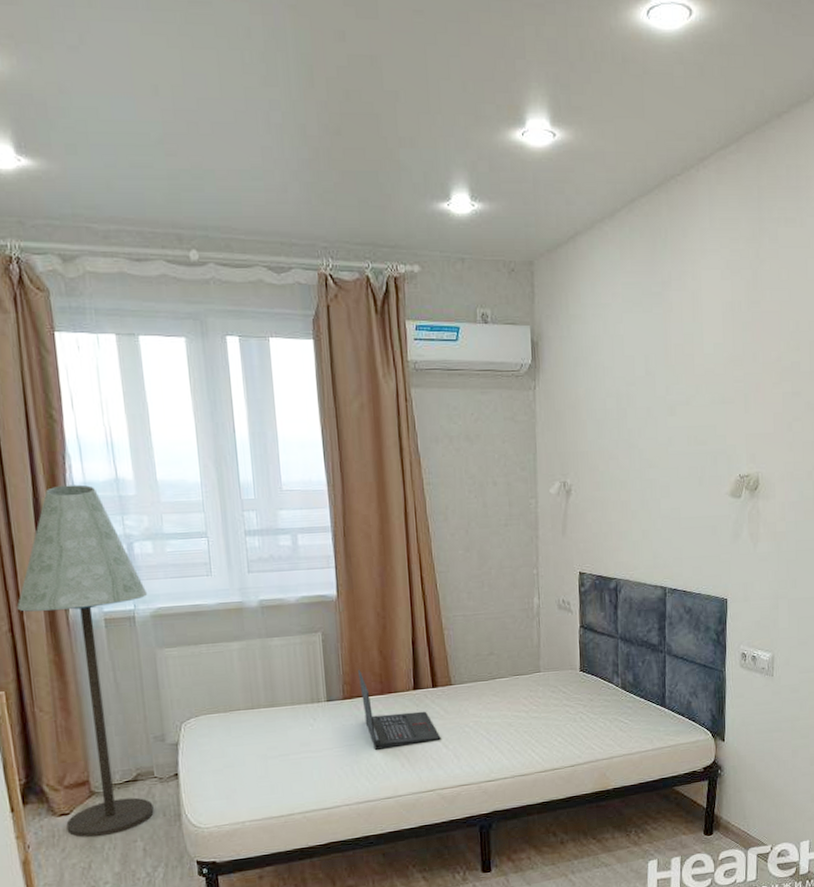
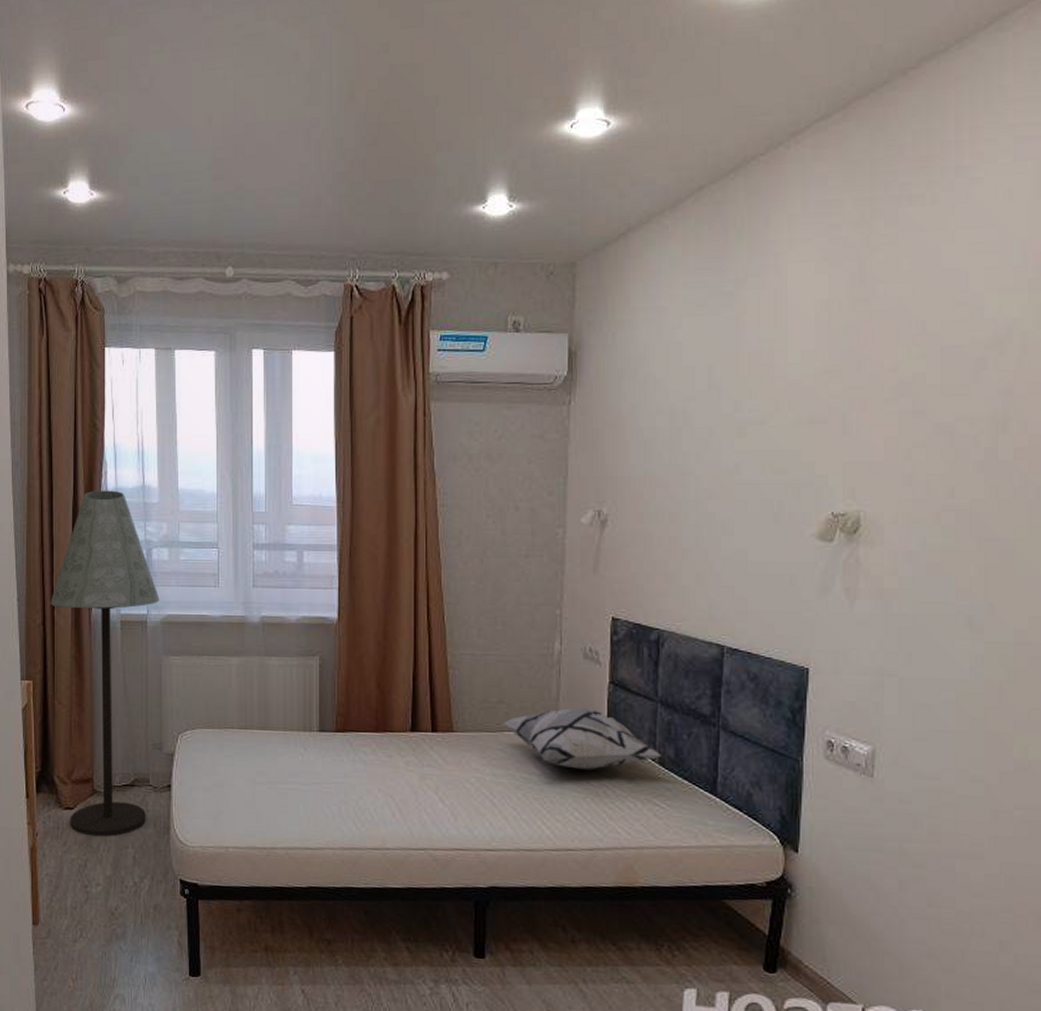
laptop: present [357,669,441,750] -> none [352,701,437,793]
decorative pillow: none [494,650,623,702] -> present [503,708,661,770]

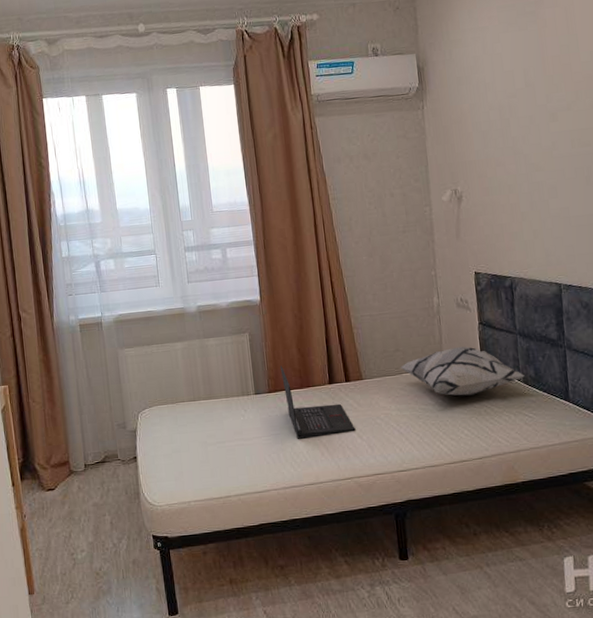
floor lamp: present [50,490,160,837] -> none [16,216,118,511]
laptop: none [352,701,437,793] -> present [279,365,356,439]

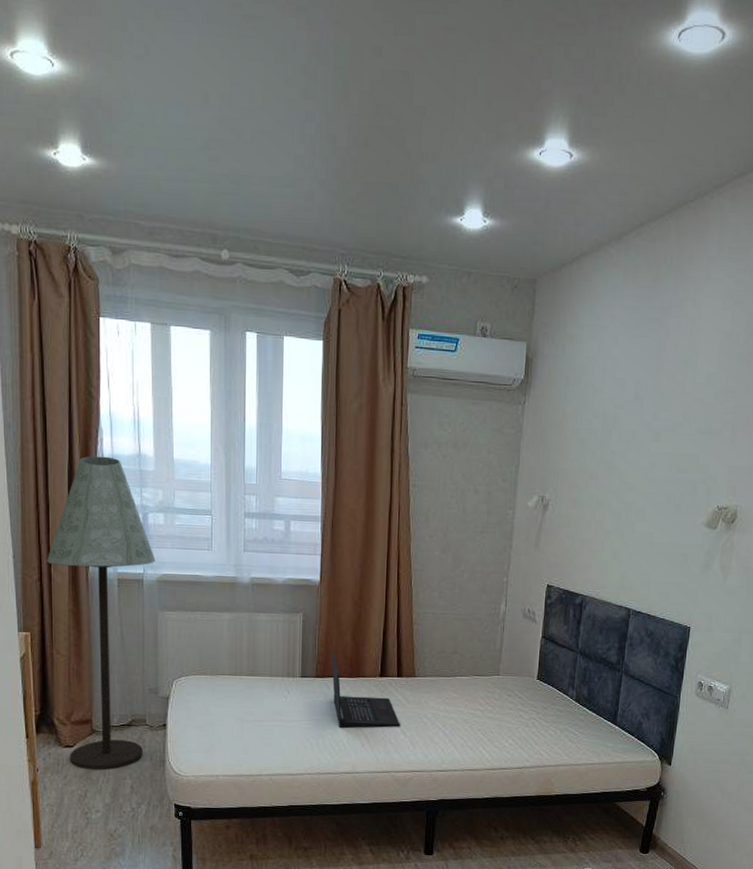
floor lamp: none [16,216,118,511] -> present [46,456,156,770]
decorative pillow: present [400,346,525,396] -> none [456,657,578,707]

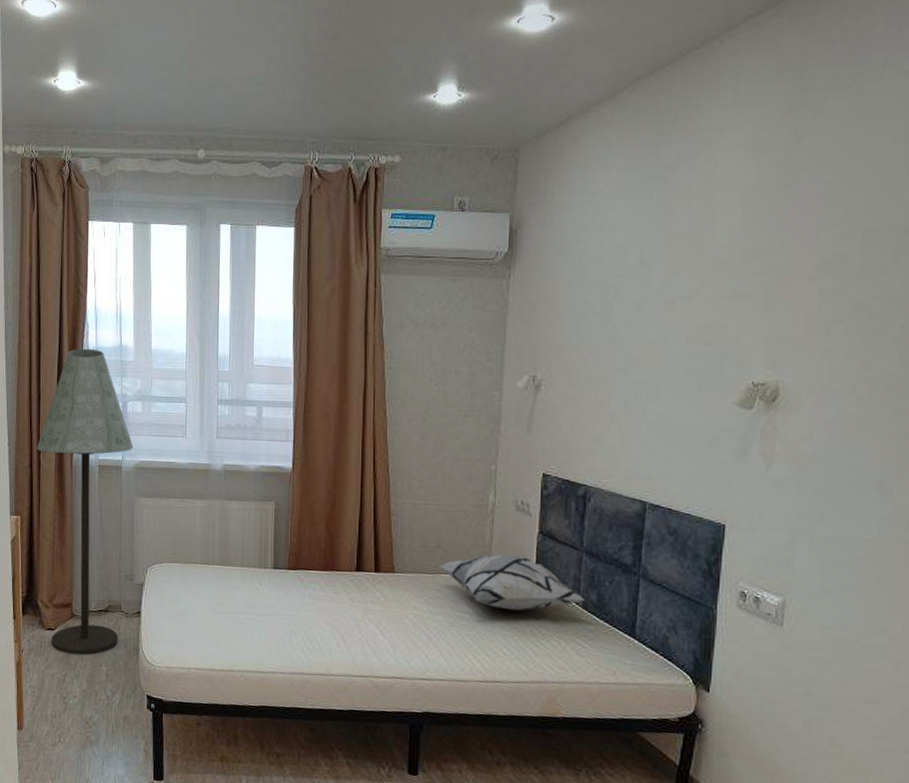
laptop: present [331,651,400,728] -> none [304,542,379,626]
decorative pillow: none [456,657,578,707] -> present [440,554,585,611]

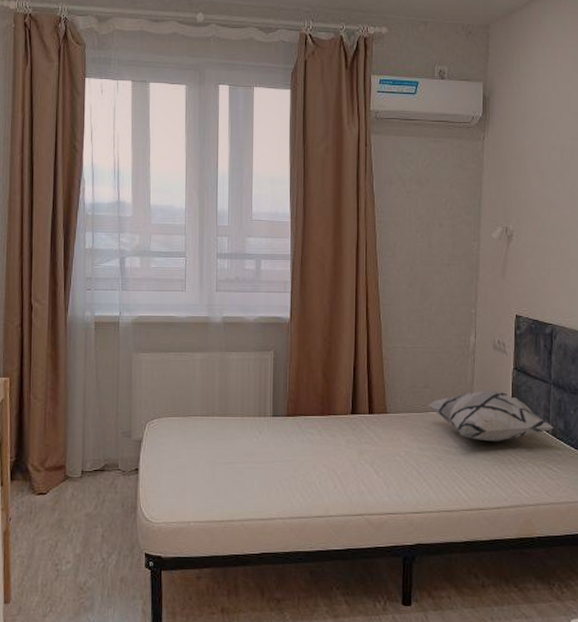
floor lamp: present [36,348,134,655] -> none [28,205,132,519]

